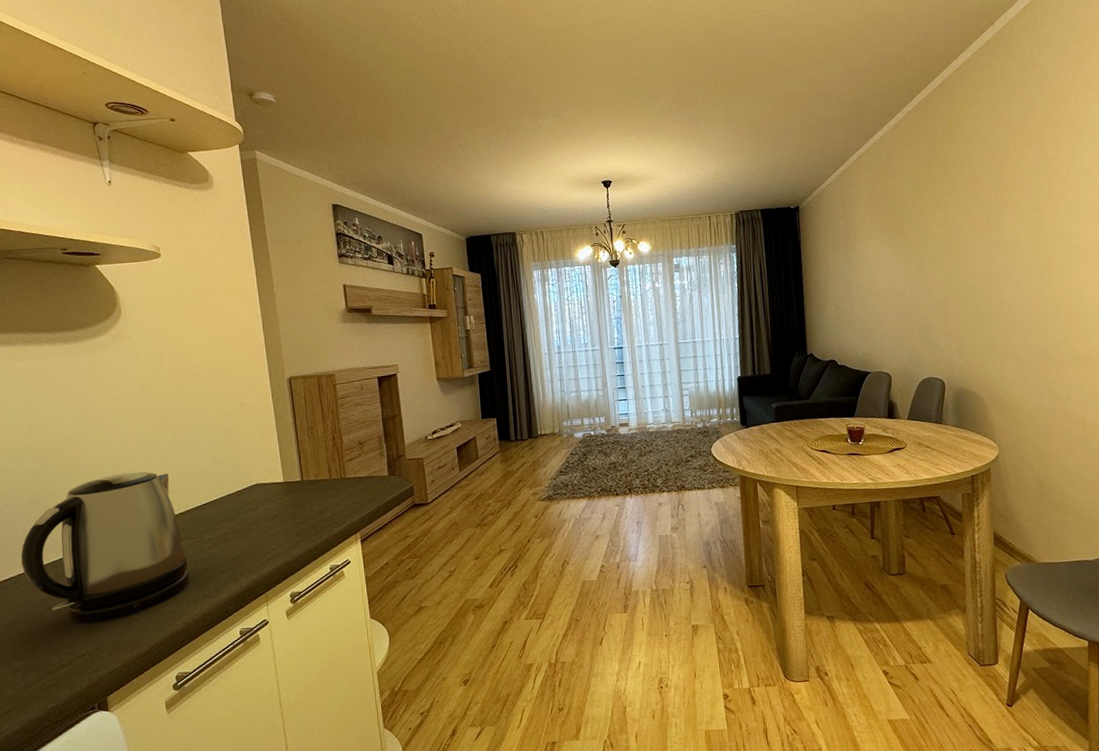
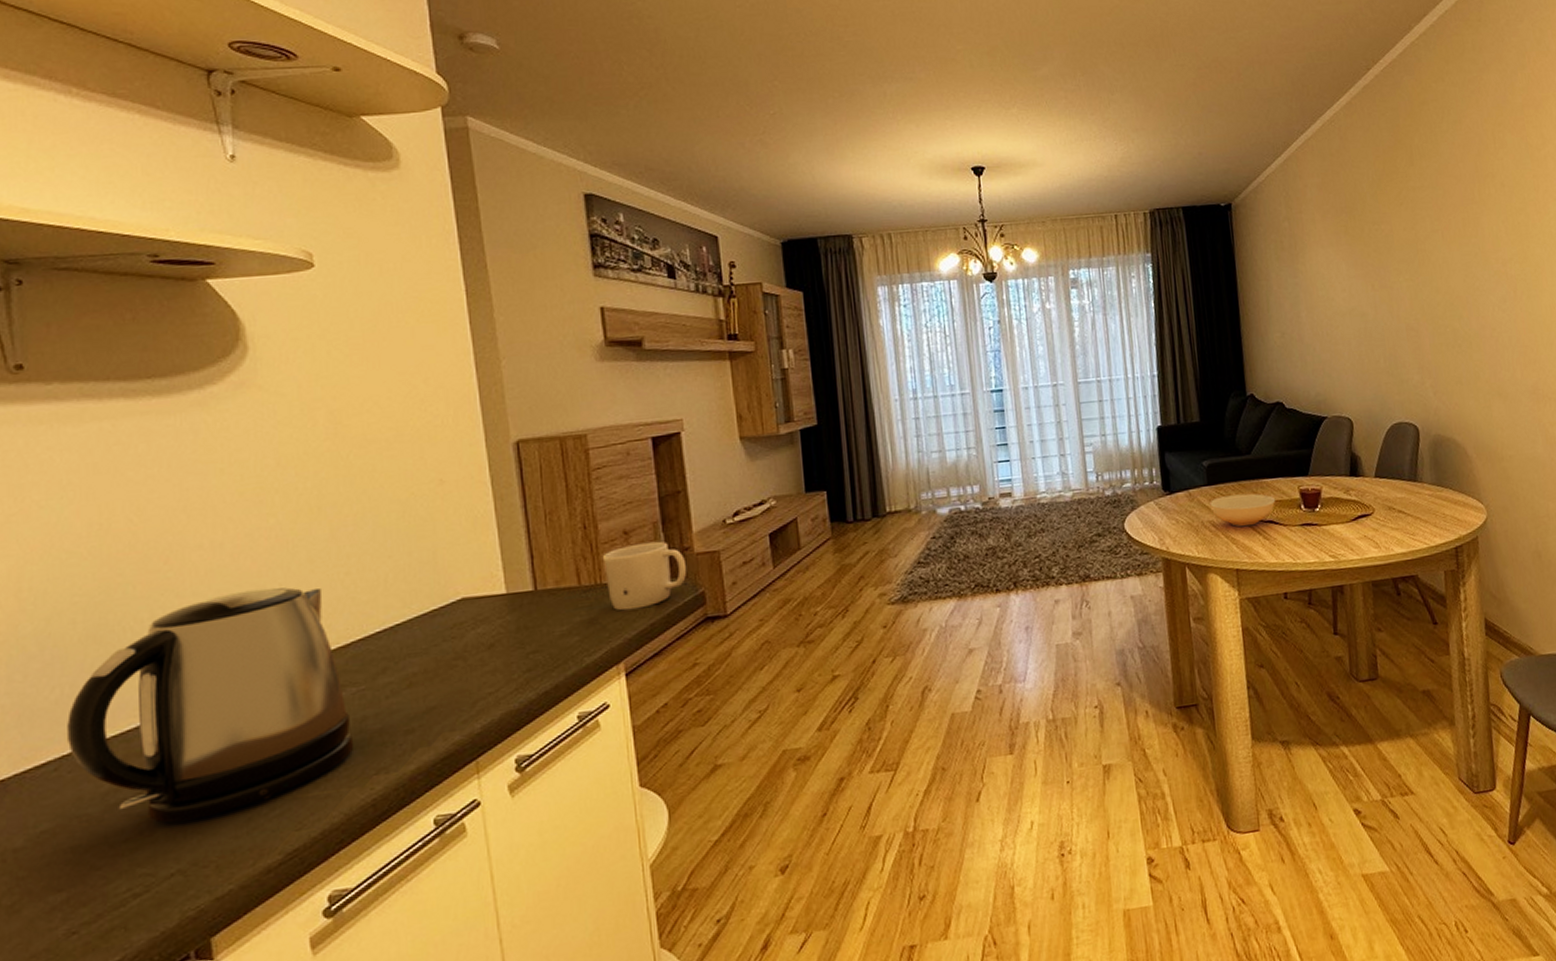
mug: none [345,450,402,497] -> present [602,541,687,611]
bowl: none [777,429,828,454] -> present [1210,493,1276,527]

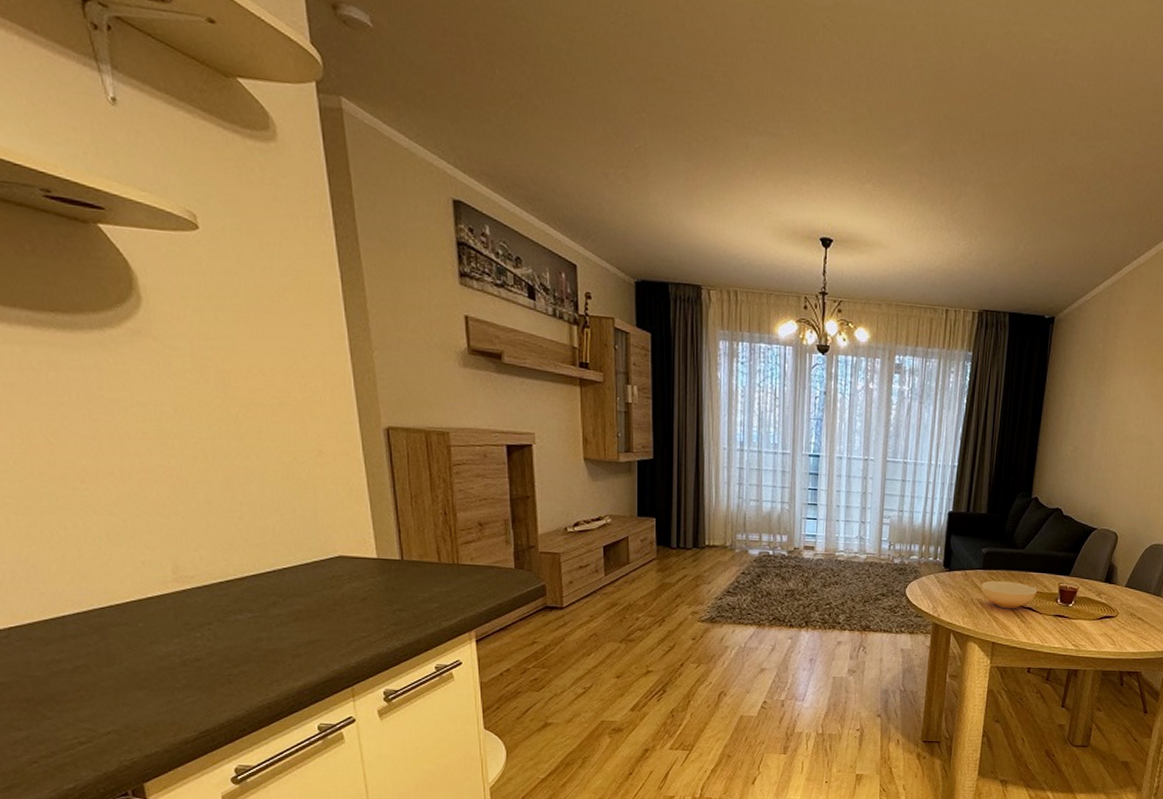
kettle: present [67,587,354,823] -> none [11,518,252,694]
mug: present [602,541,687,611] -> none [459,535,532,590]

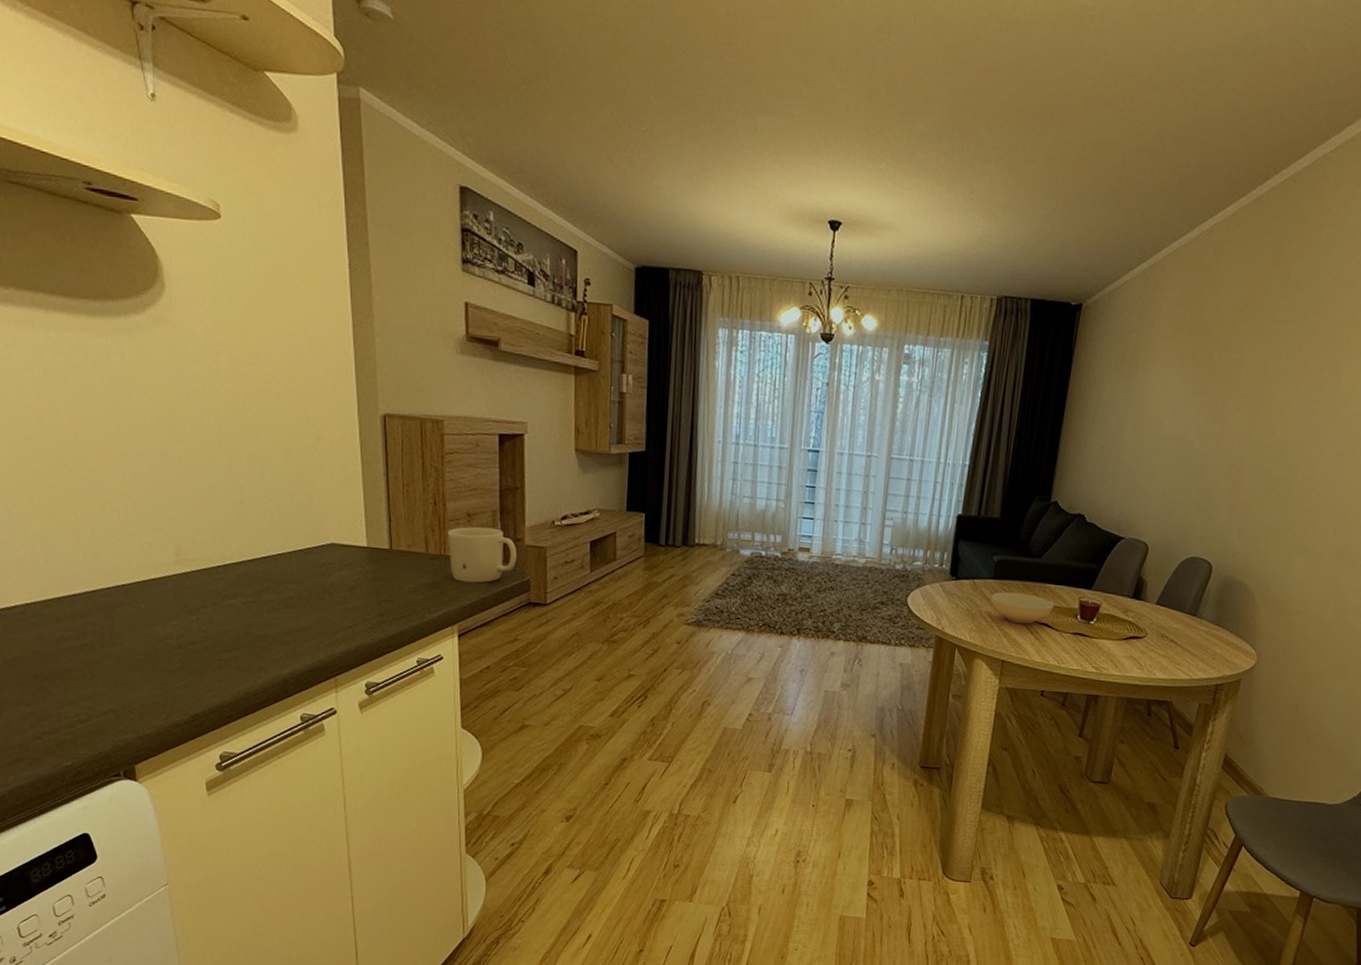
mug: none [459,535,532,590] -> present [447,526,518,583]

